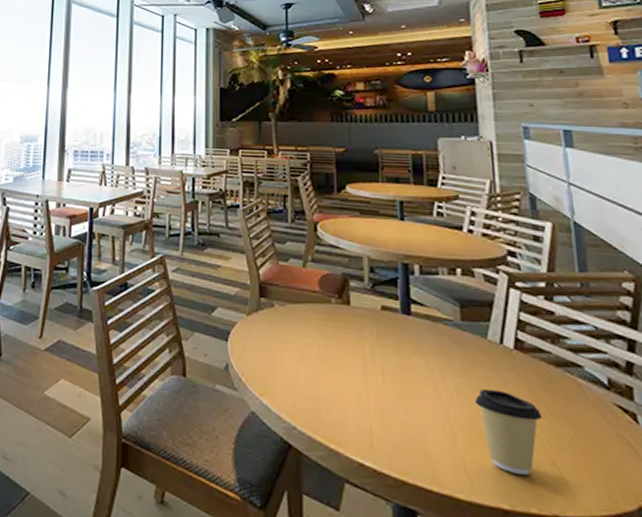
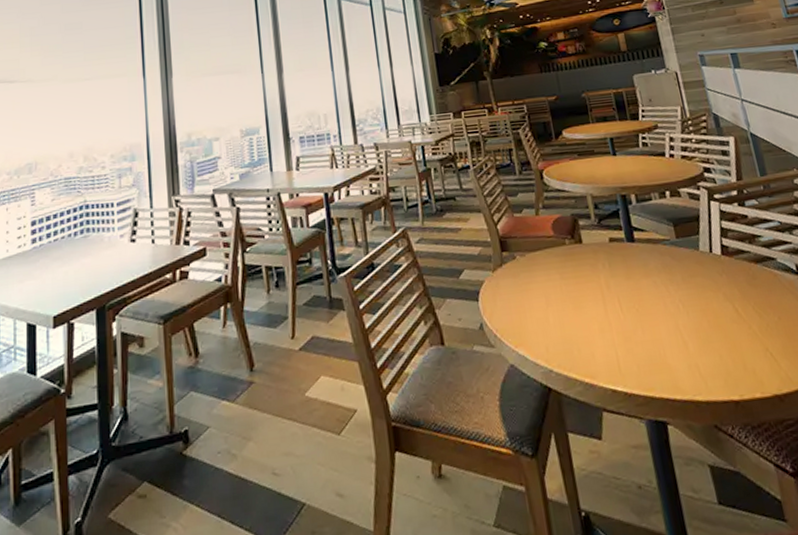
coffee cup: present [475,388,543,475] -> none [698,294,753,367]

